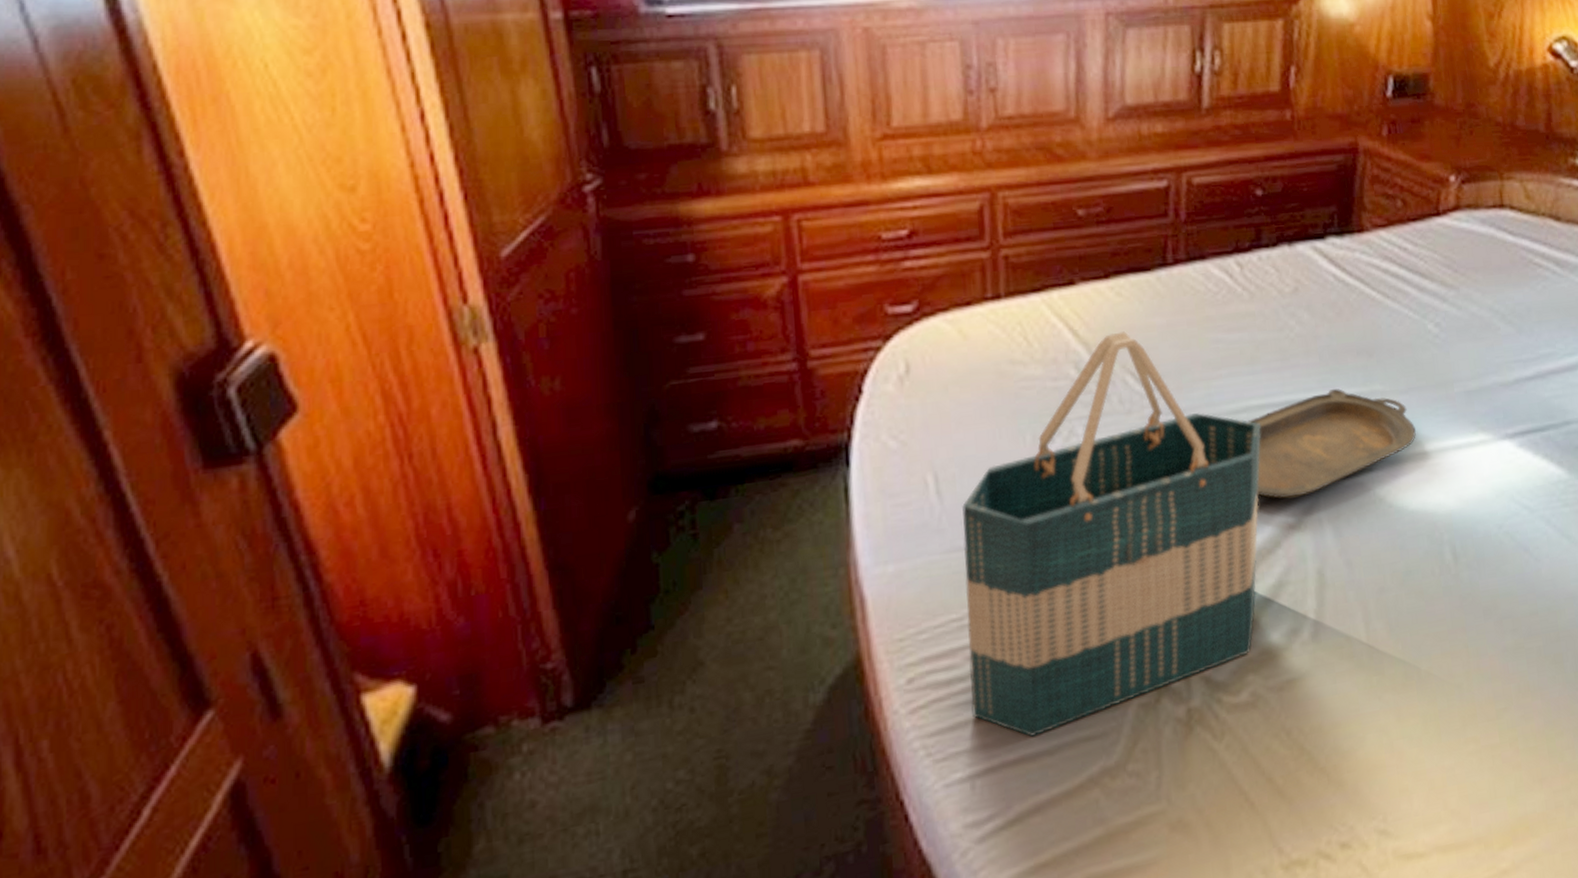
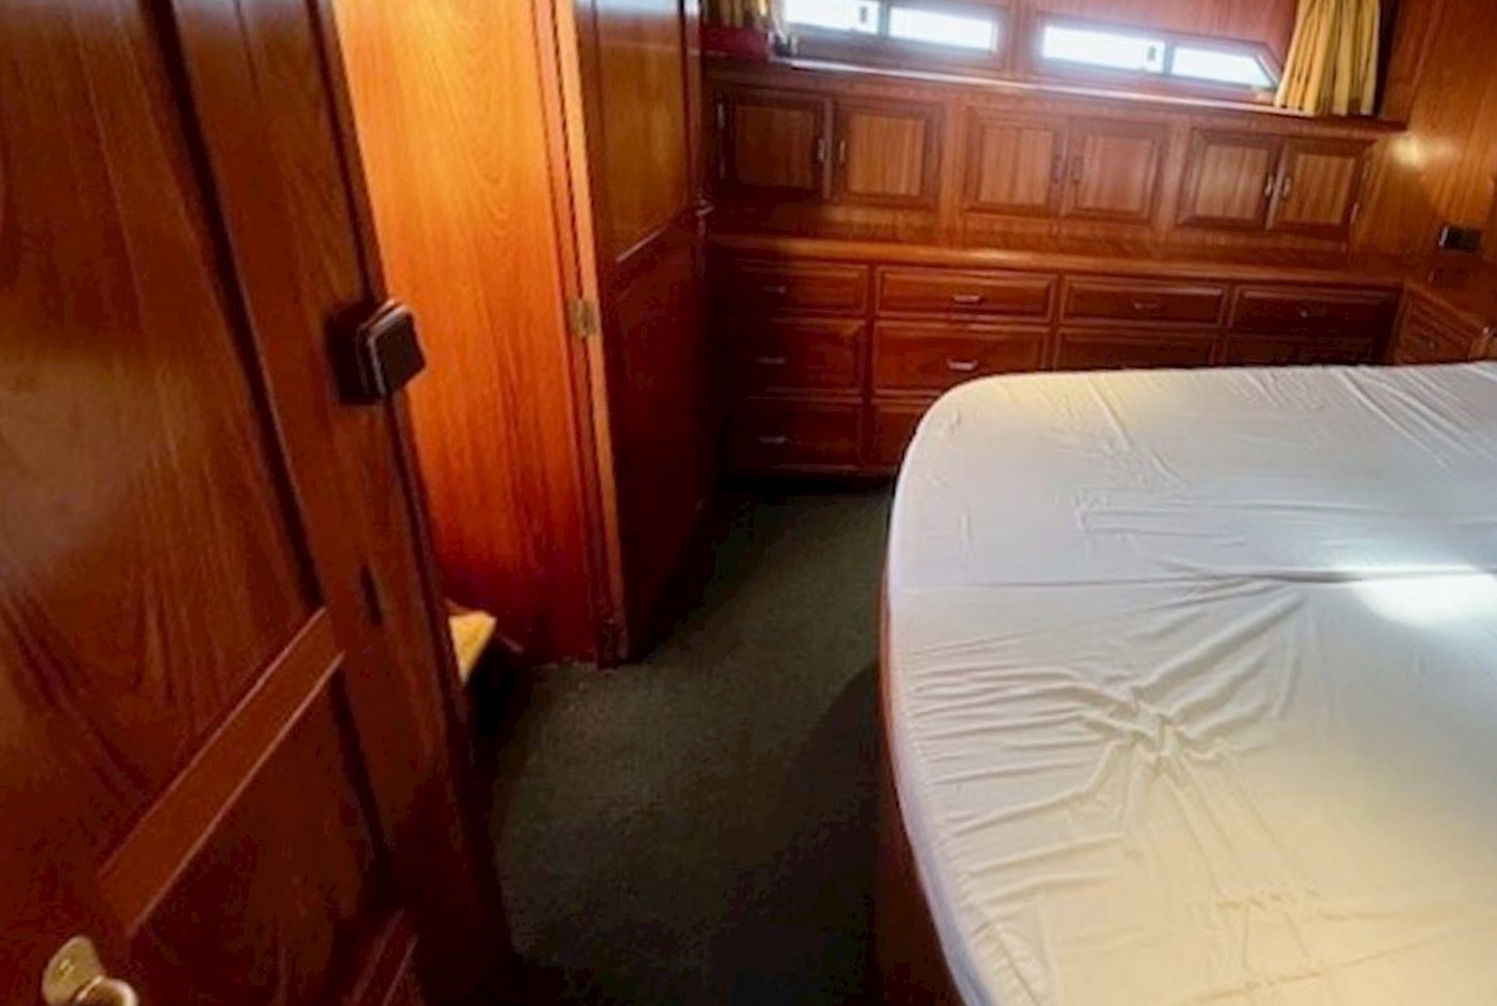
tote bag: present [962,331,1261,737] -> none [968,419,1267,755]
serving tray: present [1247,388,1416,499] -> none [1254,501,1408,592]

